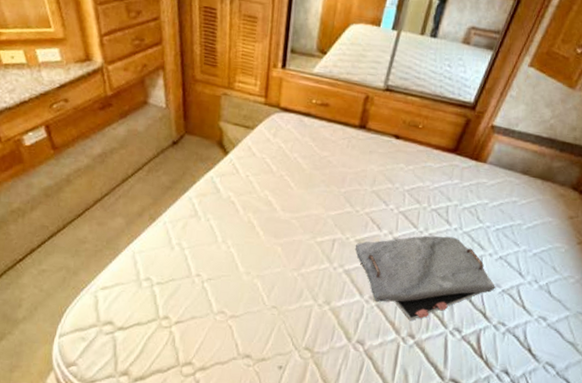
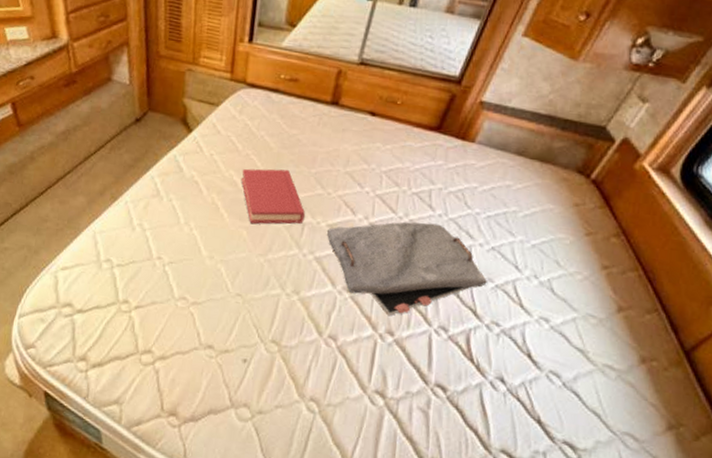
hardback book: none [275,189,335,241] -> present [241,168,305,224]

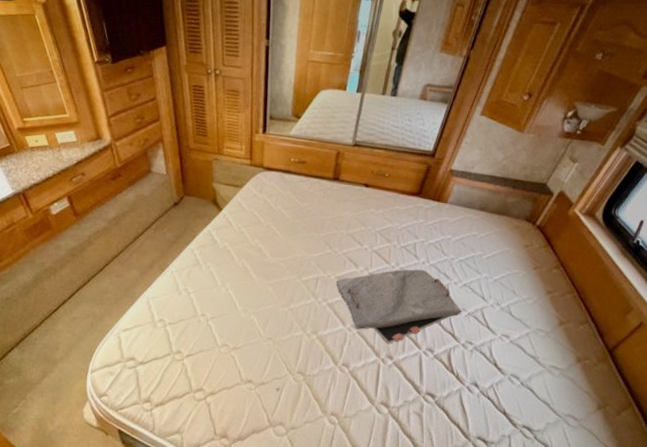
hardback book: present [241,168,305,224] -> none [265,235,318,282]

